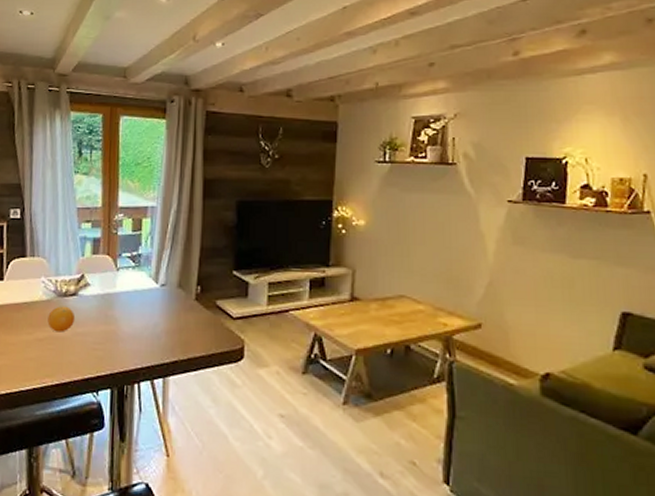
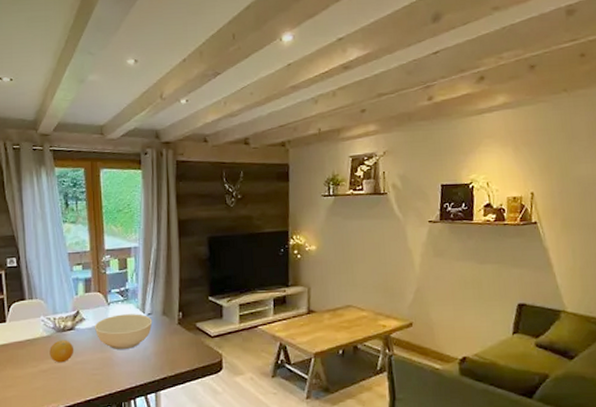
bowl: none [99,282,166,324] -> present [94,314,153,350]

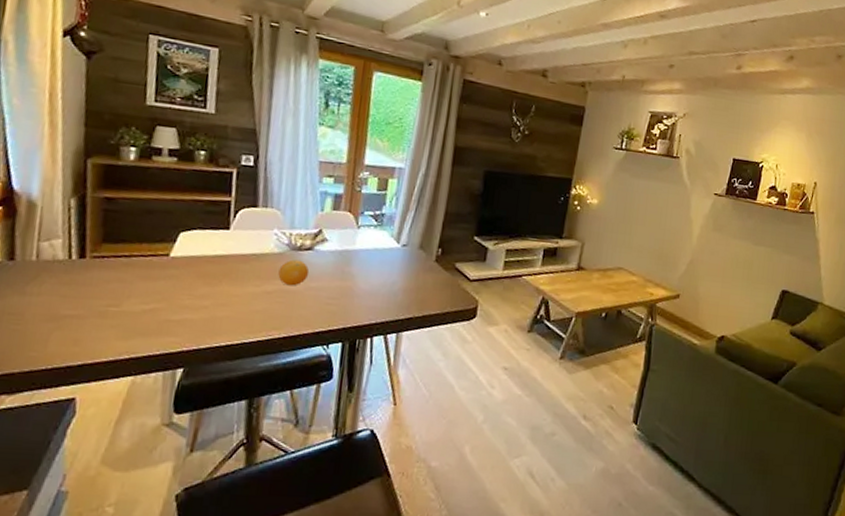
bowl: present [94,314,153,350] -> none [337,240,407,282]

